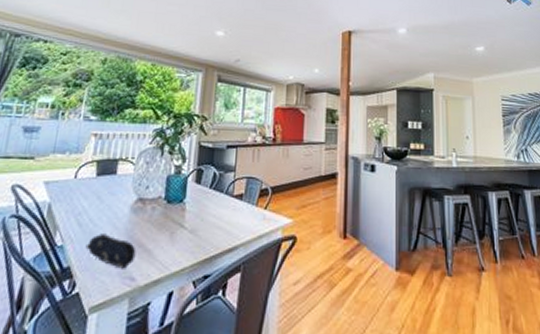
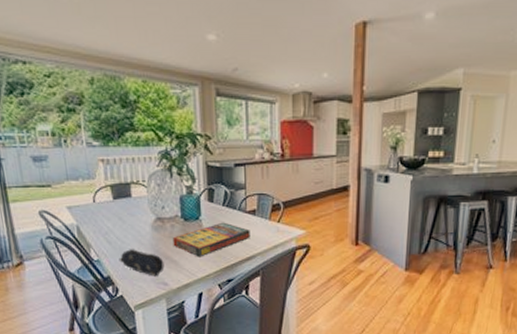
game compilation box: none [150,206,235,247] -> present [172,222,250,257]

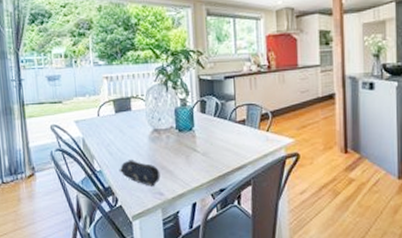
game compilation box: present [172,222,250,257] -> none [168,132,241,167]

